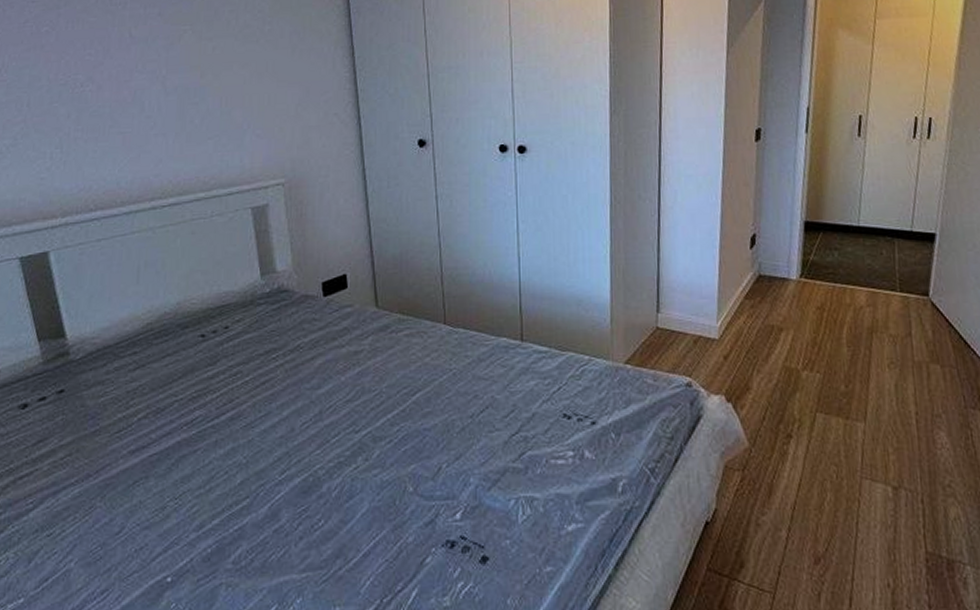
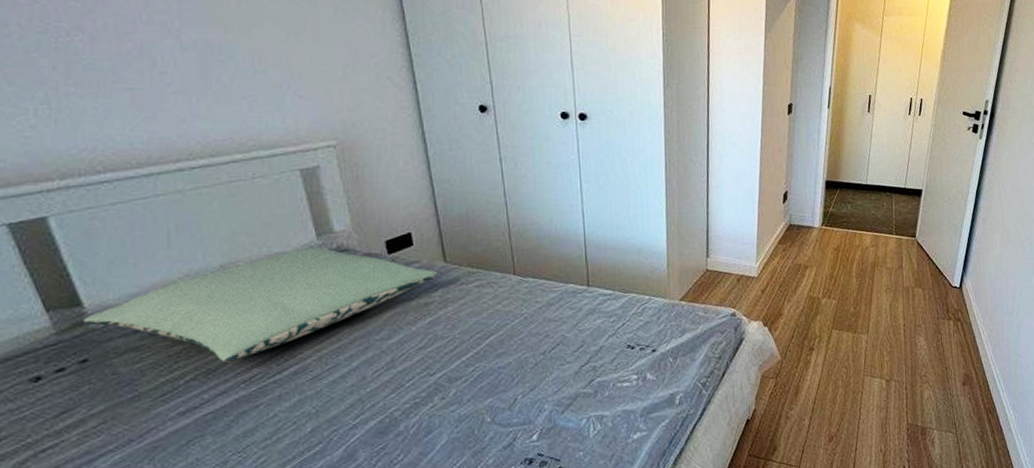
pillow: none [65,287,369,402] -> present [83,247,438,362]

